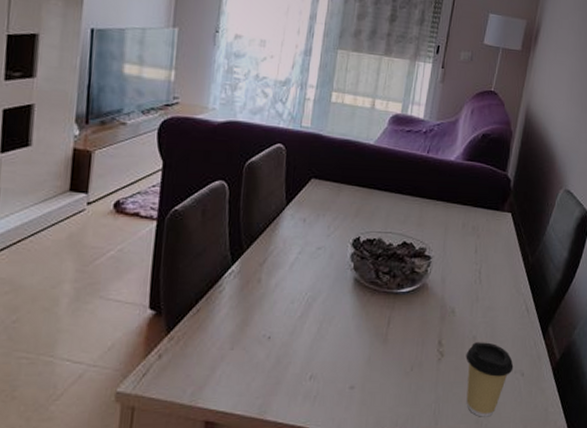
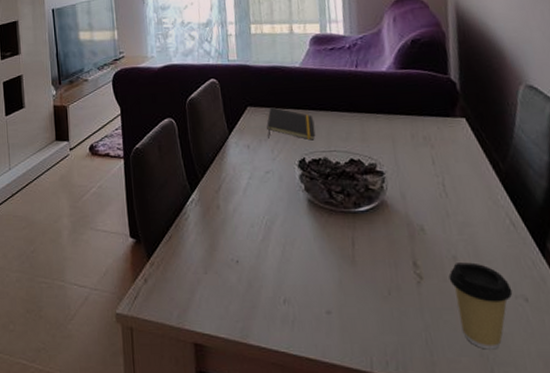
notepad: none [327,182,376,220] -> present [267,107,315,141]

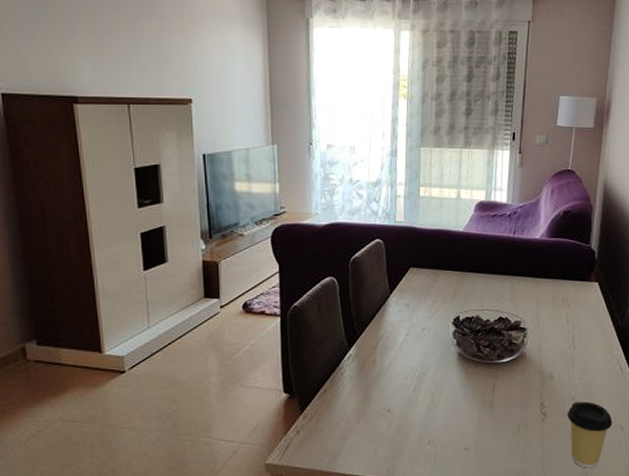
notepad: present [267,107,315,141] -> none [427,269,470,300]

